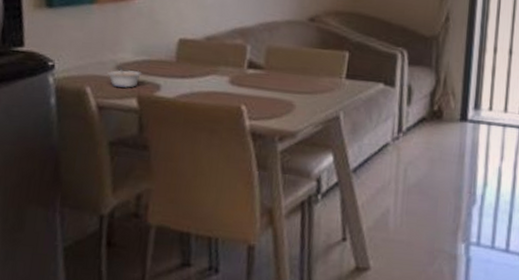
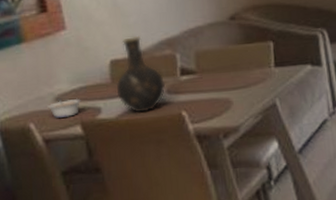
vase: none [179,18,231,99] -> present [116,35,166,113]

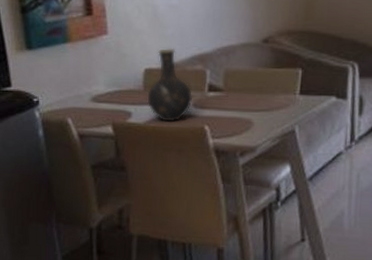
legume: present [47,98,81,118] -> none [84,99,115,117]

